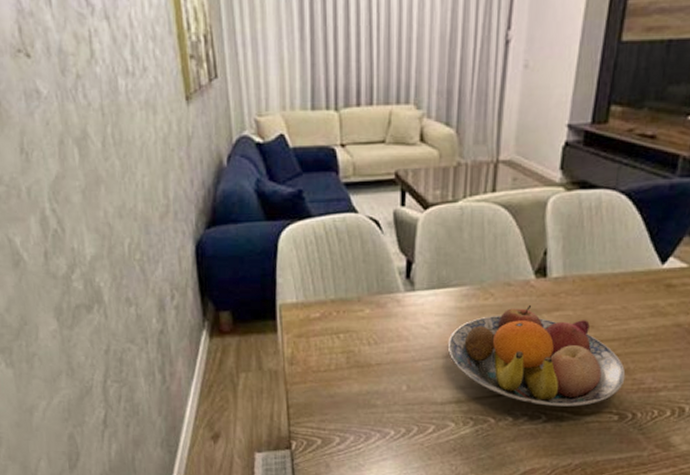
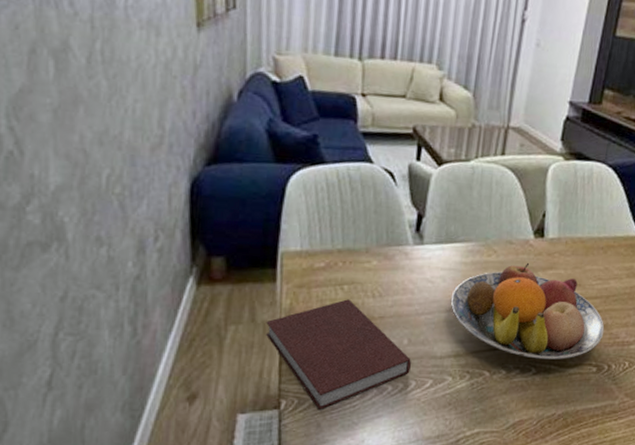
notebook: none [271,347,413,451] -> present [265,299,412,410]

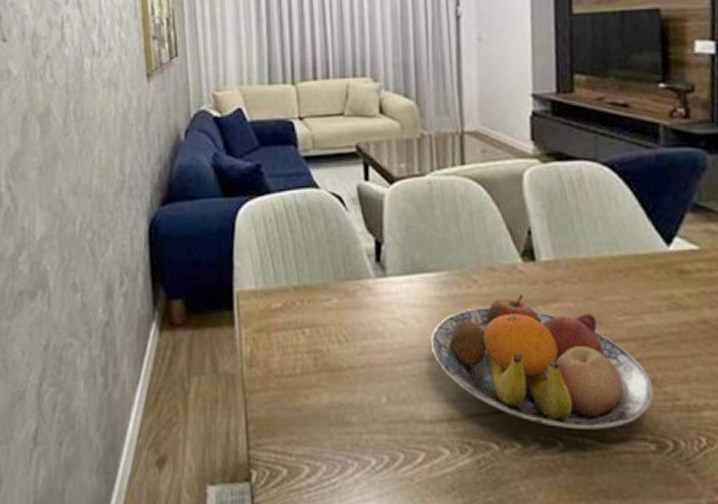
notebook: present [265,299,412,410] -> none [228,345,396,486]

